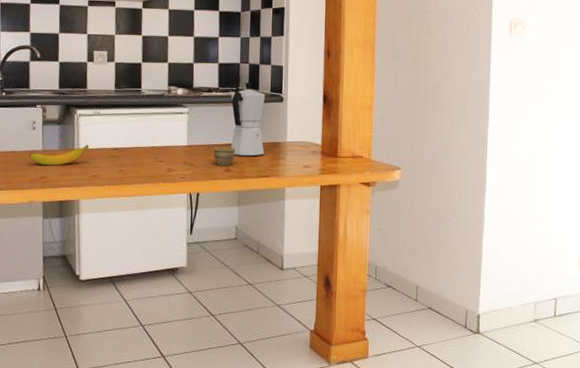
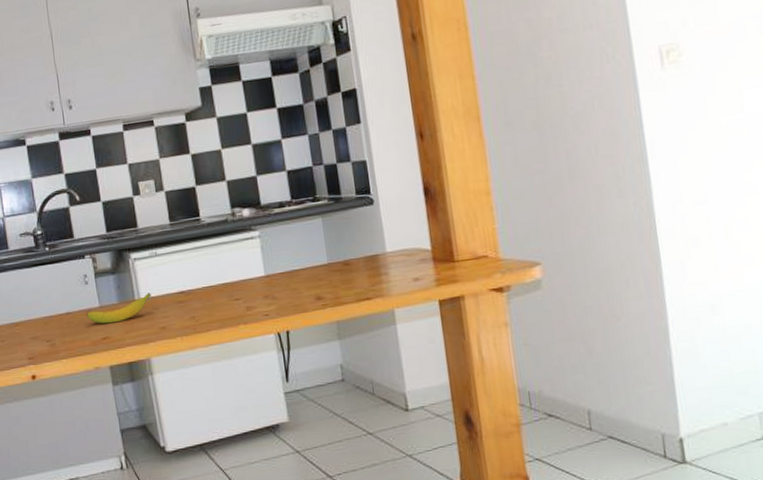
cup: present [213,147,235,167] -> none [297,269,326,295]
moka pot: present [231,82,266,157] -> none [308,187,361,280]

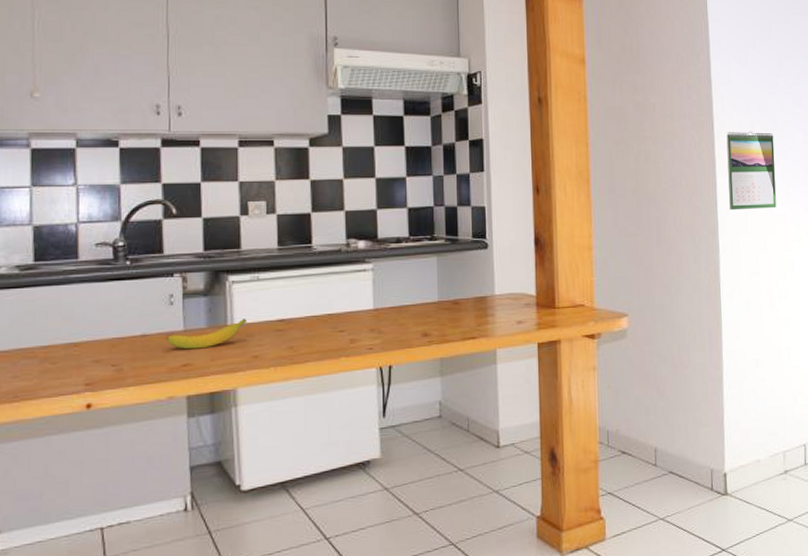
calendar: none [648,28,725,130] -> present [726,131,777,210]

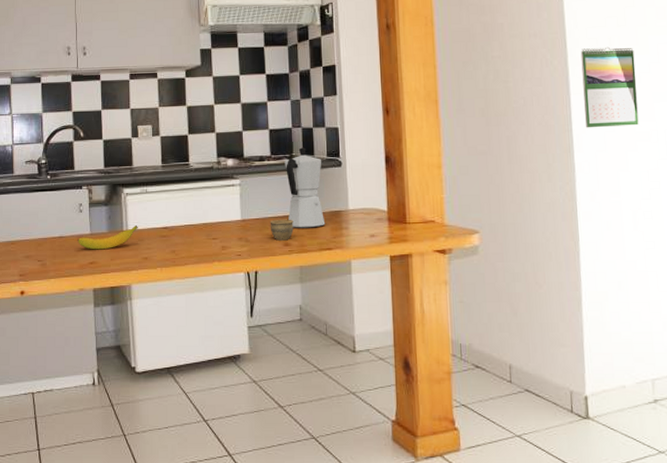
cup: none [407,306,434,331] -> present [270,219,294,241]
moka pot: none [425,228,470,317] -> present [284,147,326,228]

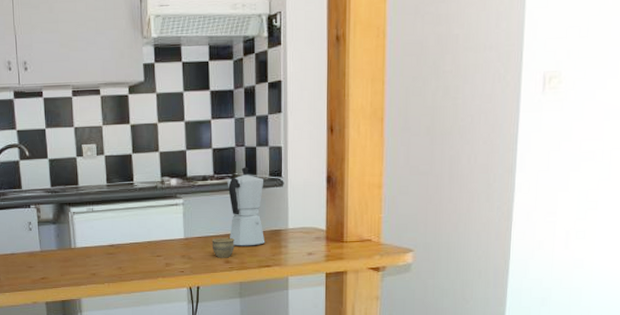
banana: present [78,226,138,250] -> none [29,243,86,266]
calendar: present [580,46,639,128] -> none [530,60,592,148]

